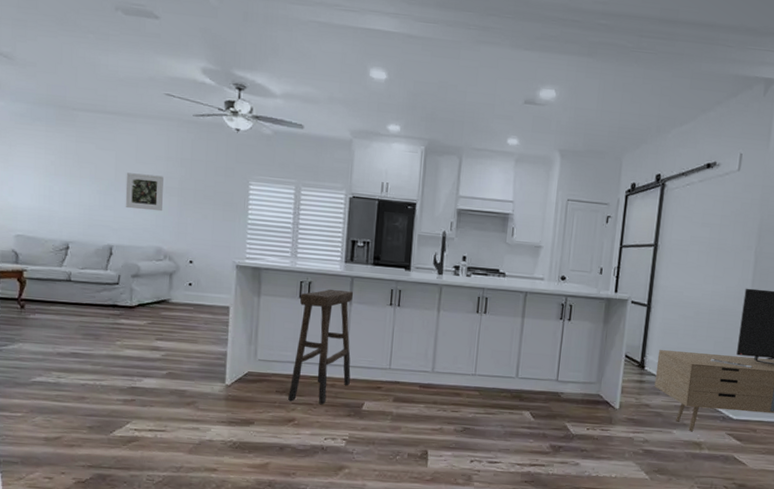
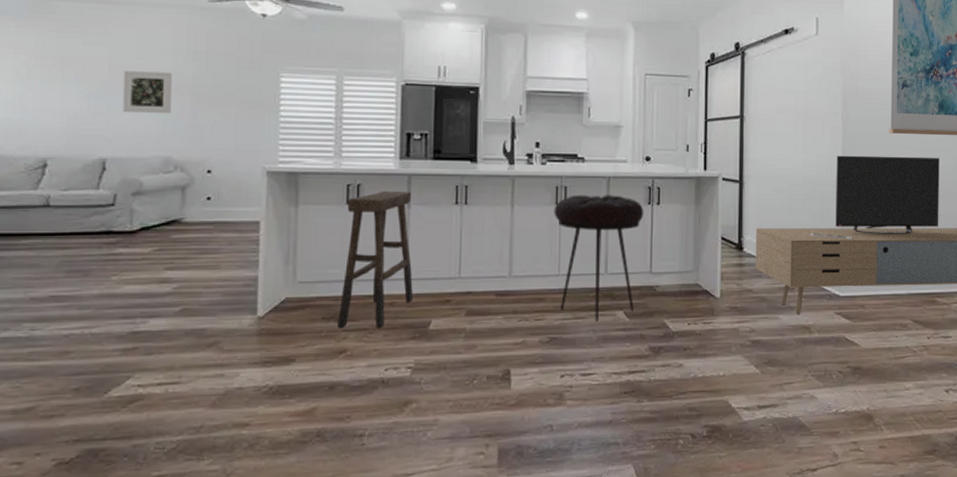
stool: none [474,305,556,418] -> present [553,194,644,322]

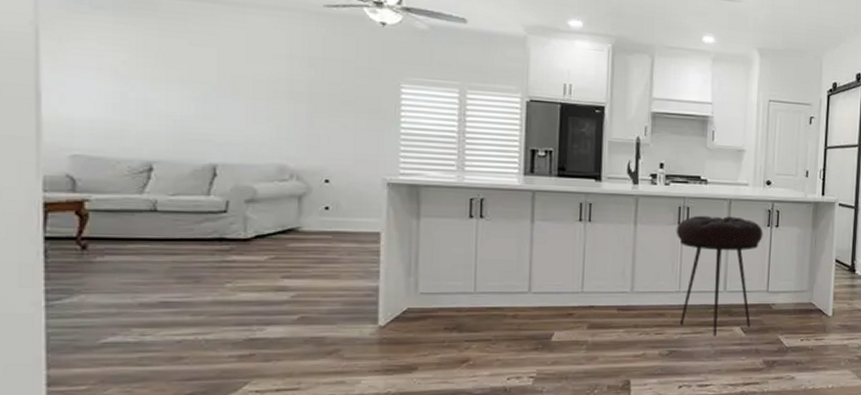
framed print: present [122,71,172,114] -> none [233,74,286,122]
stool: present [337,190,414,329] -> none [460,205,537,340]

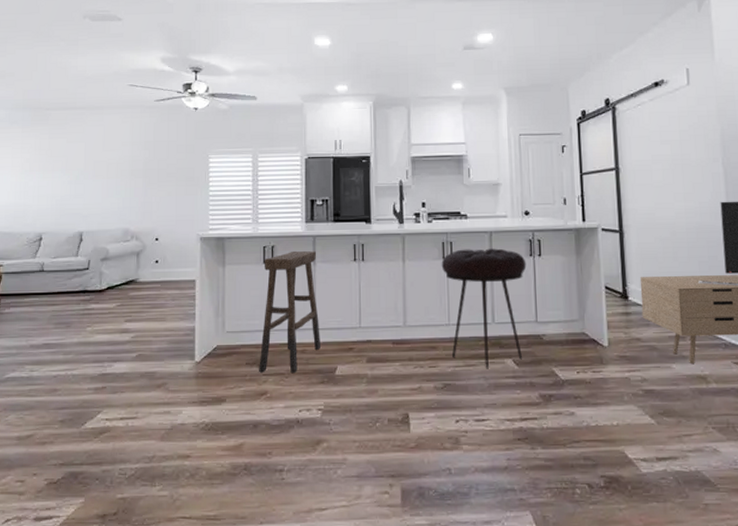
stool: none [460,205,537,340] -> present [259,250,322,374]

